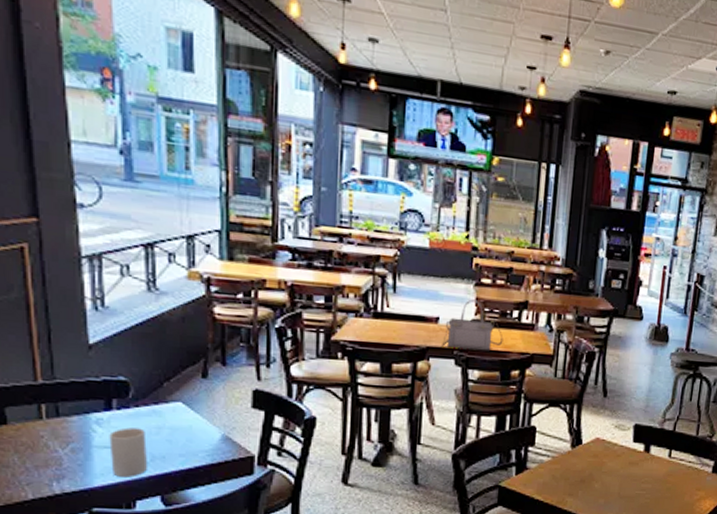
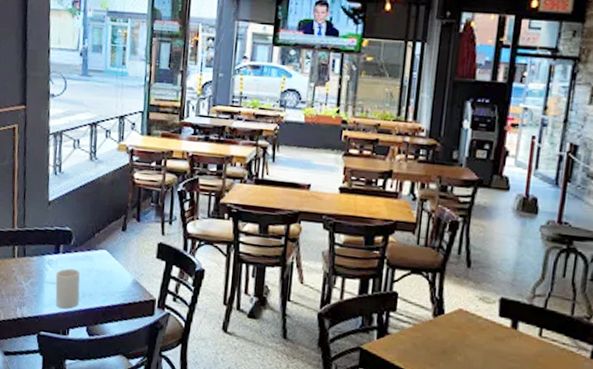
handbag: present [442,299,504,352] -> none [312,168,369,217]

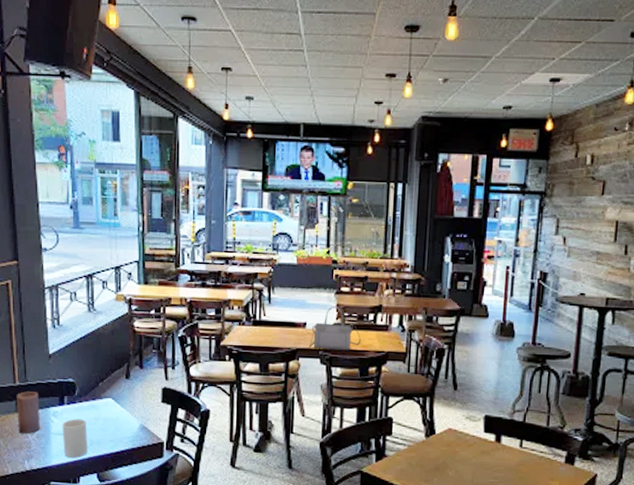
candle: none [12,237,36,281] -> present [16,391,40,434]
handbag: none [312,168,369,217] -> present [309,306,361,351]

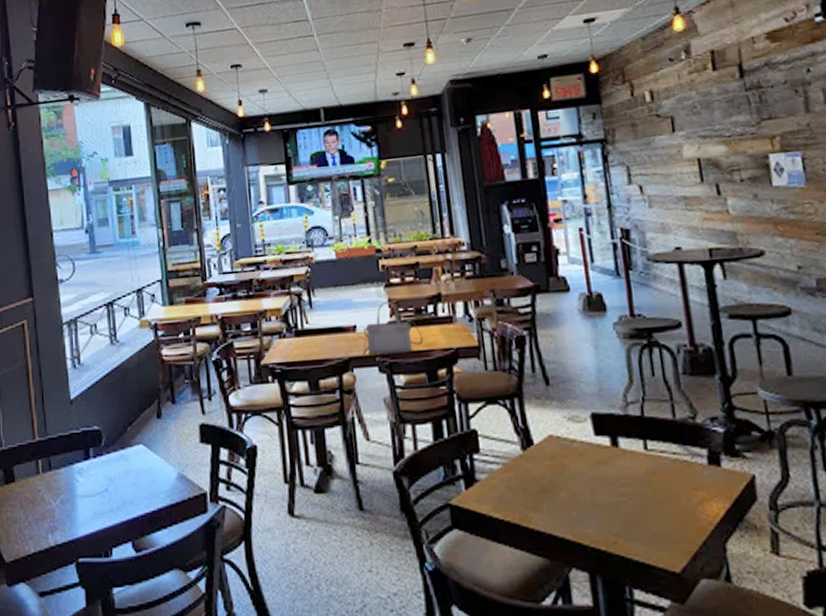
candle: present [16,391,40,434] -> none [36,447,64,501]
cup: present [62,419,88,458] -> none [88,474,120,525]

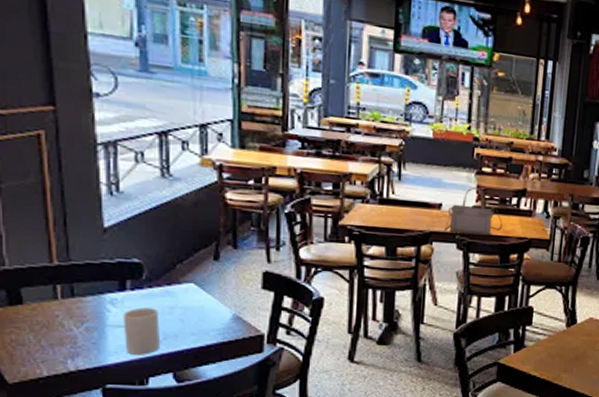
cup: none [88,474,120,525] -> present [123,307,161,355]

